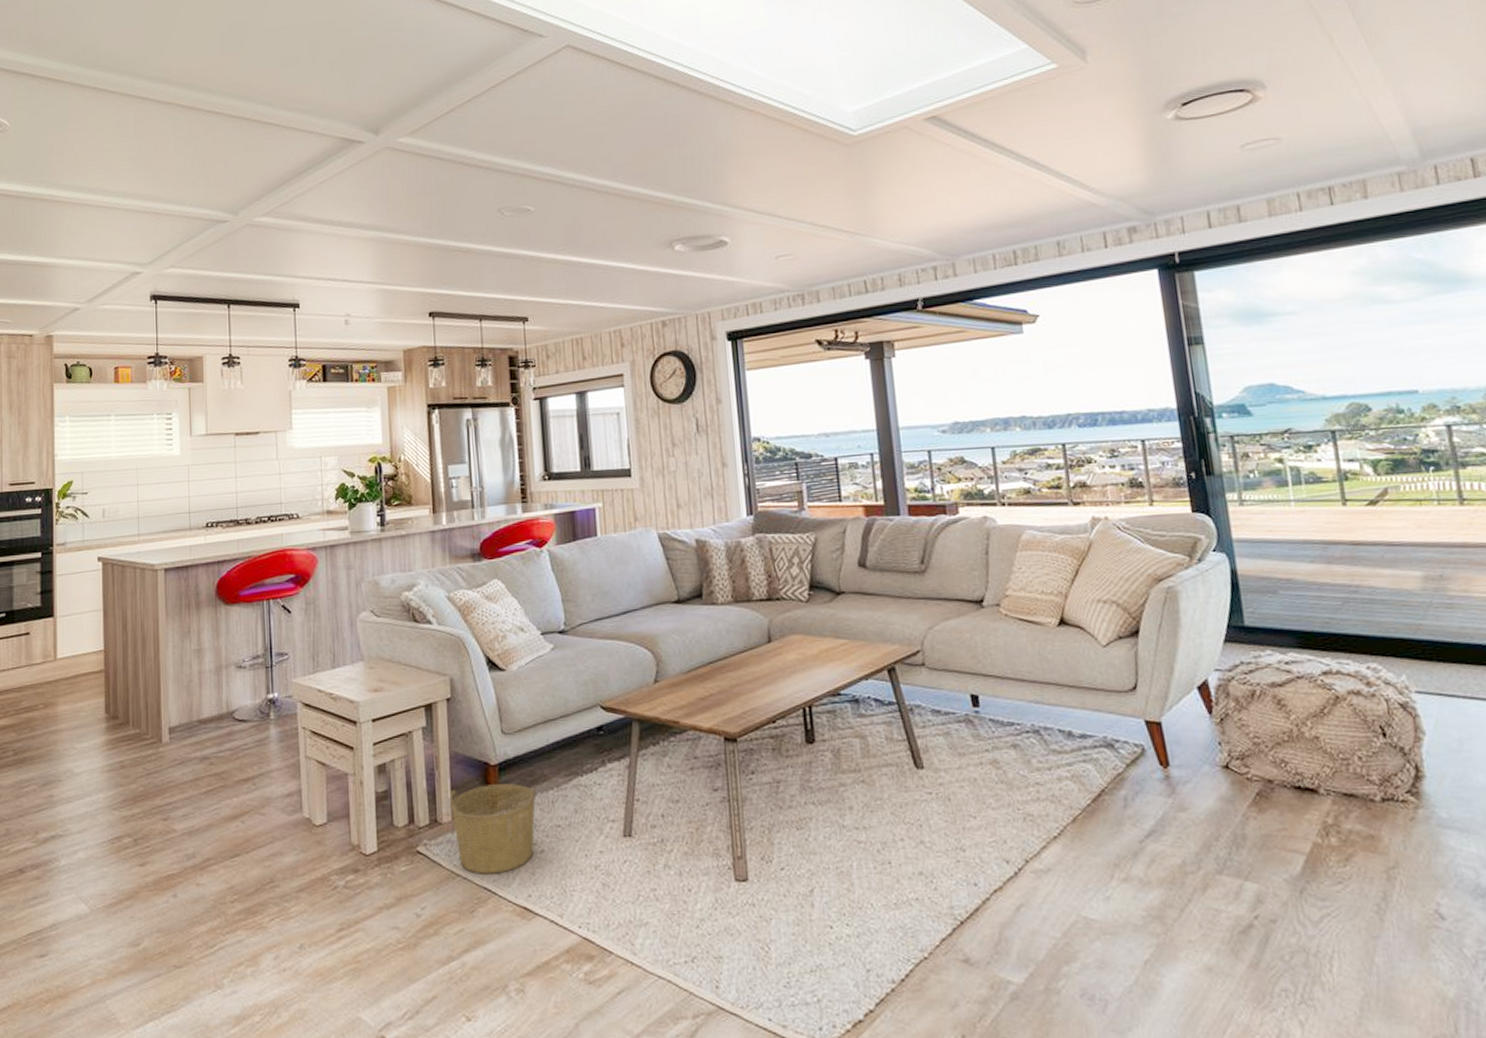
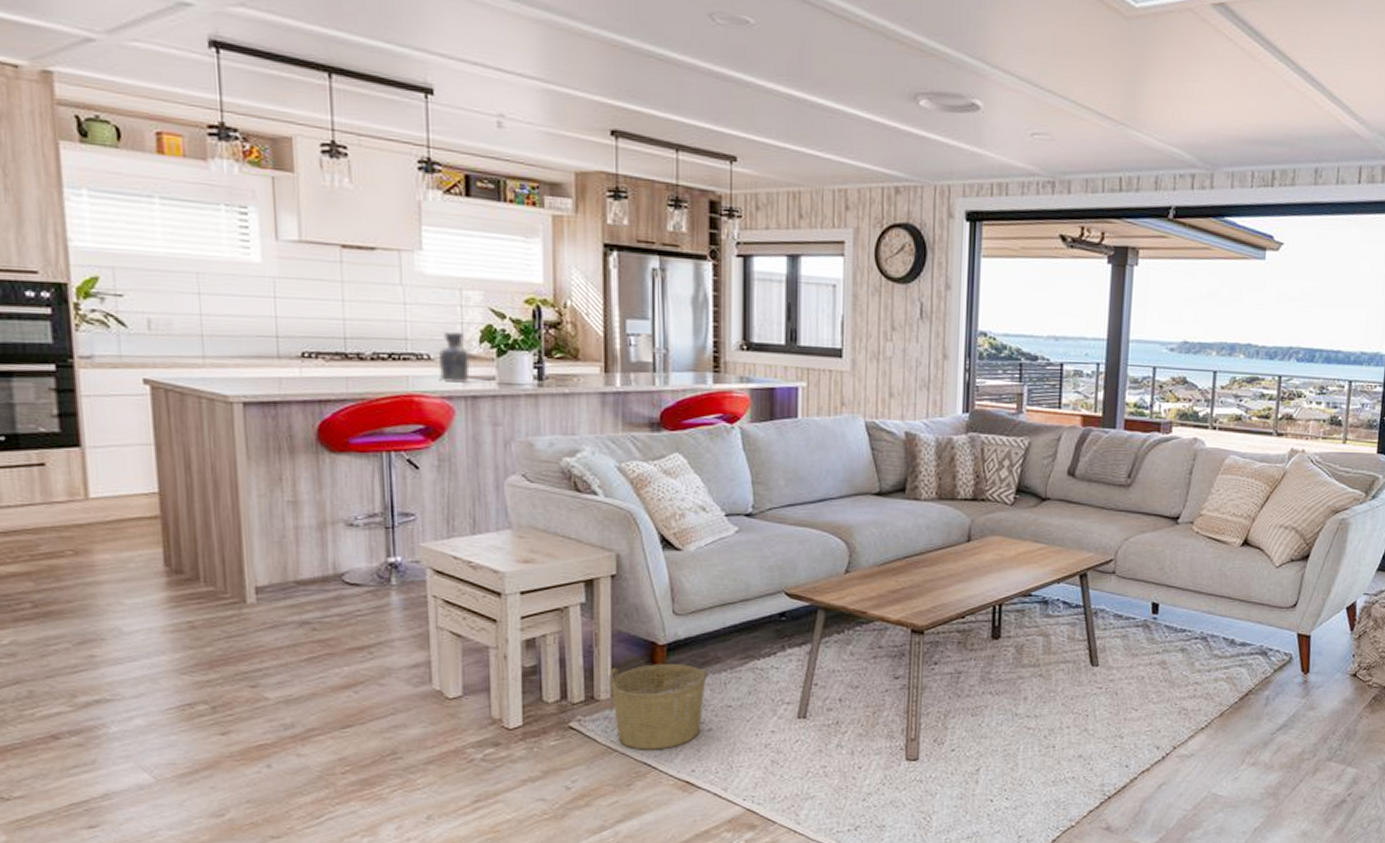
ceramic jug: none [305,493,328,536] -> present [438,332,470,383]

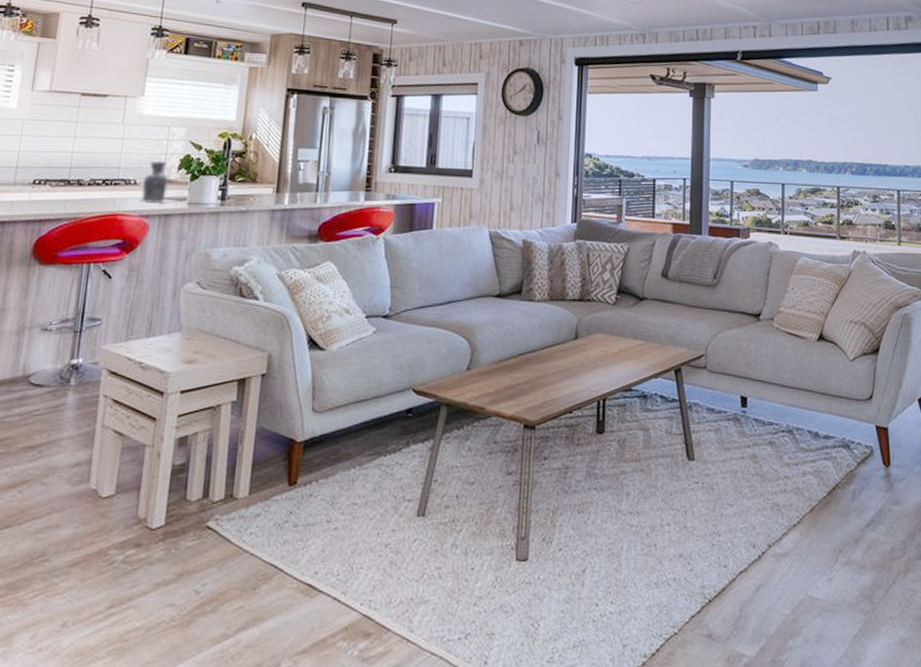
basket: present [610,664,708,750] -> none [249,461,338,551]

